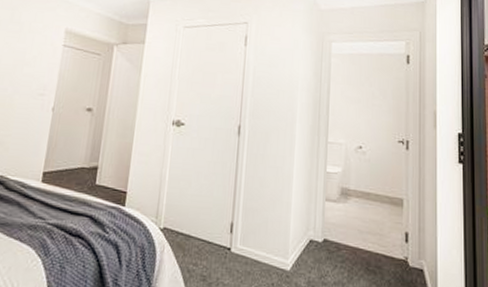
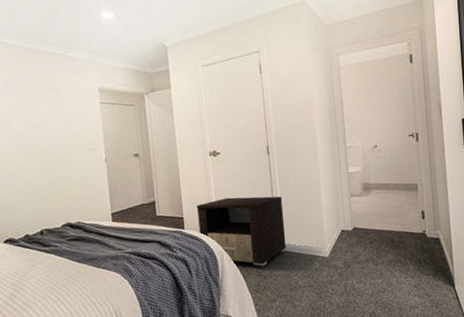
nightstand: none [142,177,247,270] -> present [196,196,287,267]

